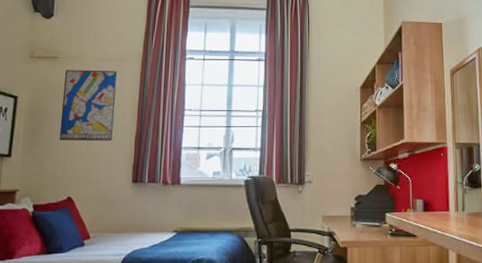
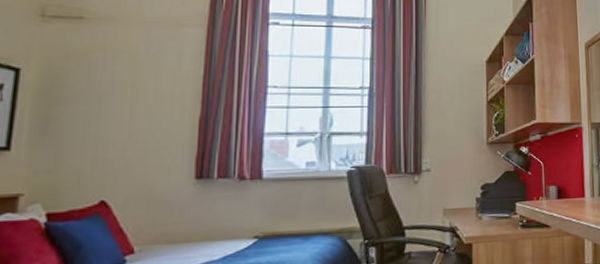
wall art: present [59,70,118,141] -> none [86,34,173,128]

